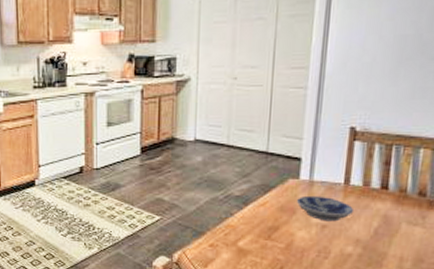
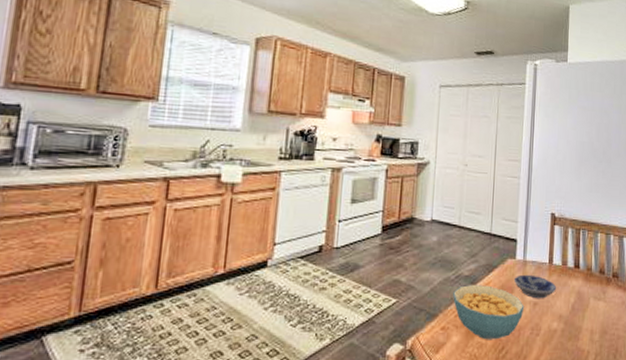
cereal bowl: none [222,204,310,260] -> present [453,284,525,340]

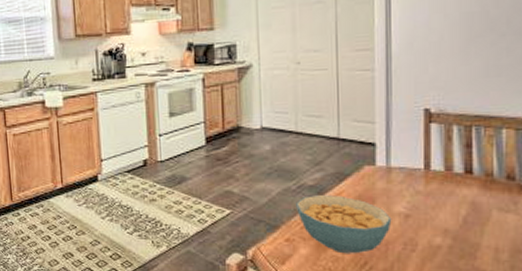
bowl: present [513,274,557,299] -> none [374,183,439,211]

